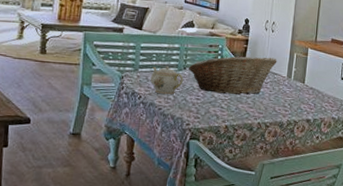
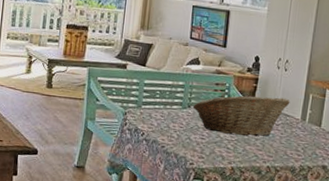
teapot: present [150,66,184,95] -> none [153,103,188,133]

